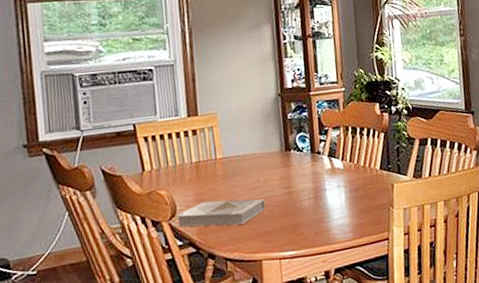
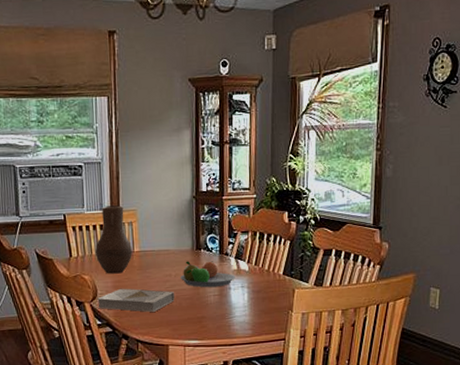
vase: none [171,109,215,187] -> present [95,205,132,274]
fruit bowl: none [269,161,330,192] -> present [179,261,235,288]

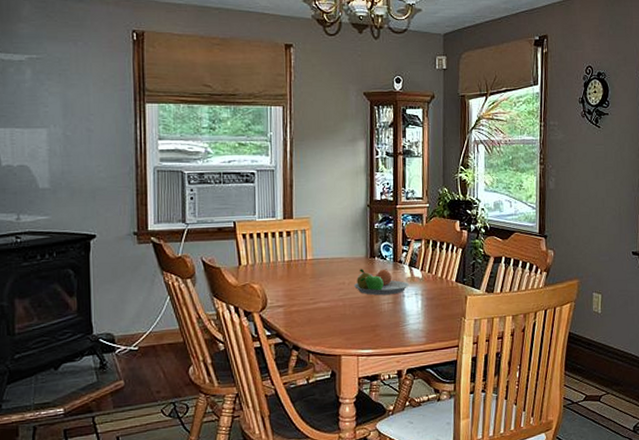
vase: present [95,205,132,274] -> none [265,213,305,283]
book: present [97,288,174,312] -> none [267,297,348,322]

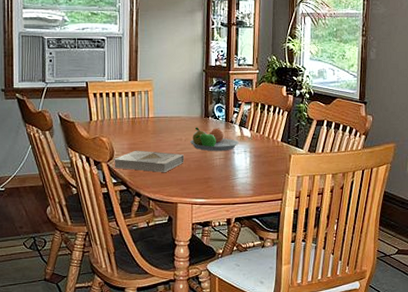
book: none [267,297,348,322] -> present [114,150,184,172]

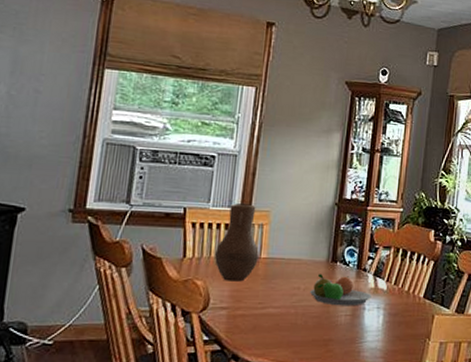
vase: none [113,76,147,137] -> present [214,203,259,282]
book: present [114,150,184,172] -> none [207,299,301,330]

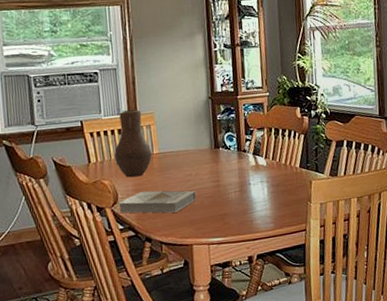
book: none [207,299,301,330] -> present [118,190,196,213]
fruit bowl: present [309,274,372,306] -> none [200,158,254,185]

